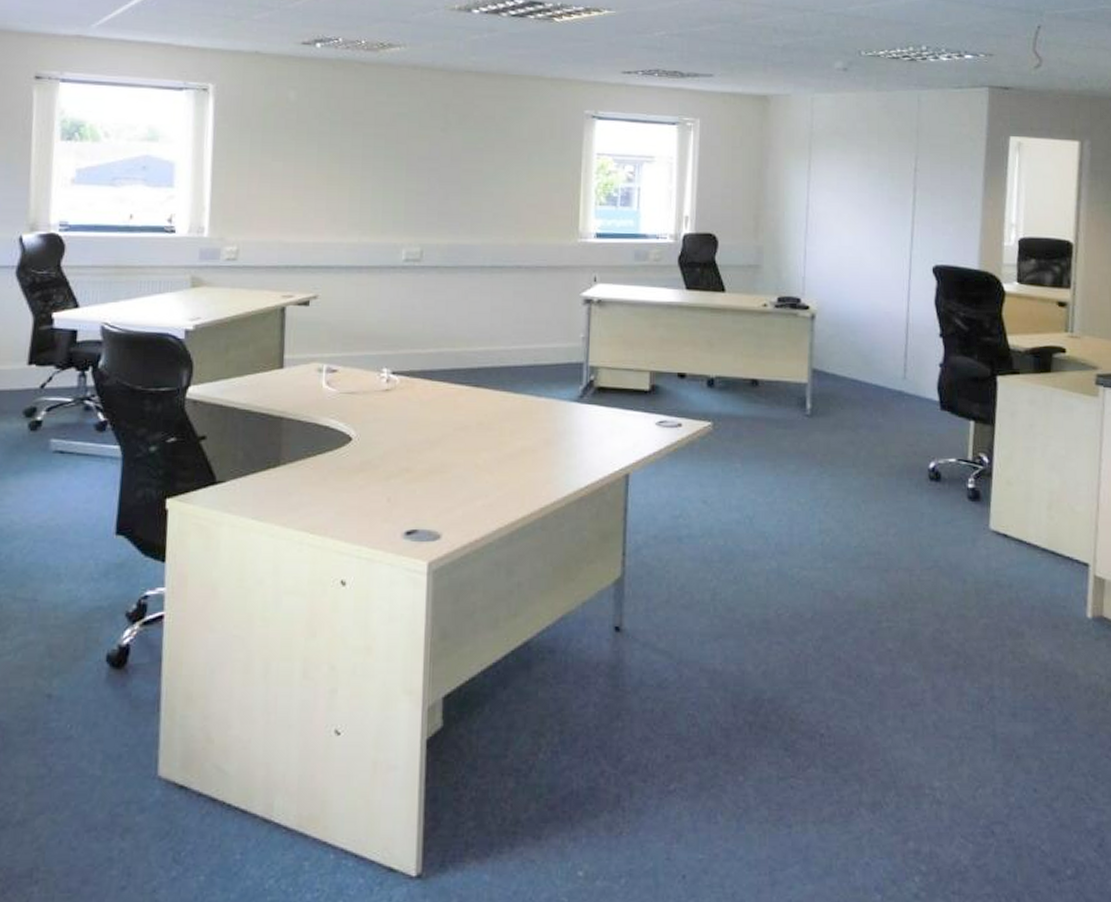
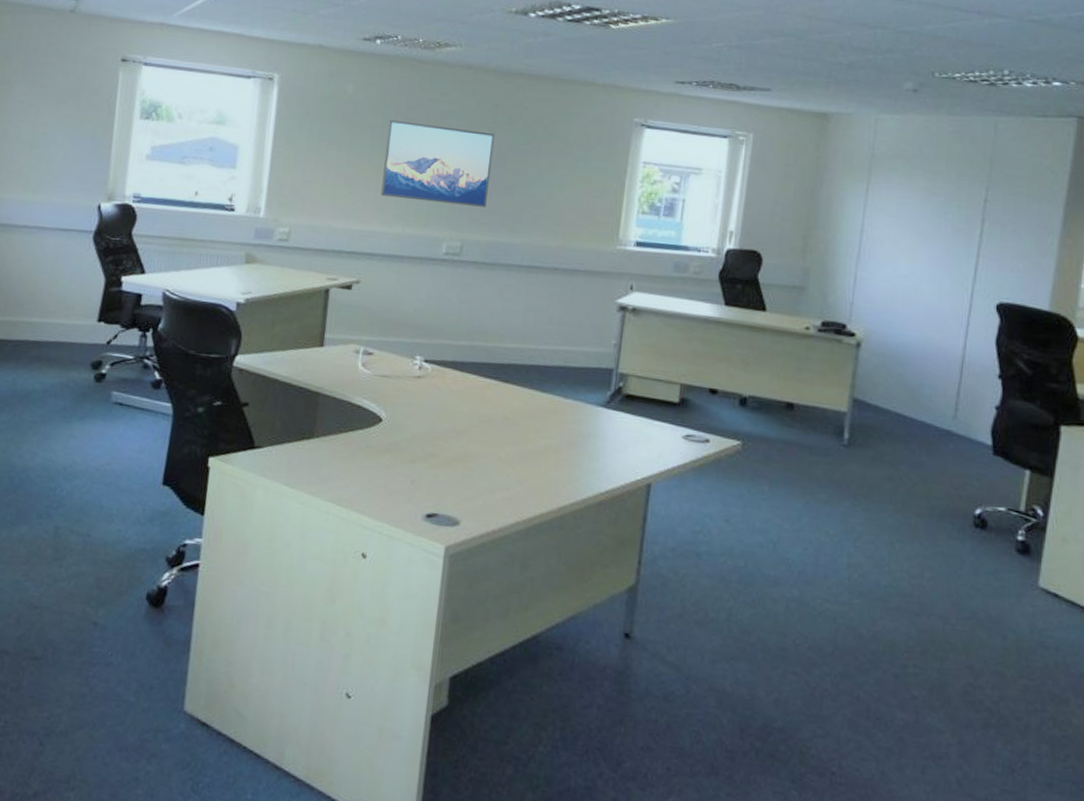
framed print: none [333,126,447,210] -> present [381,120,495,207]

